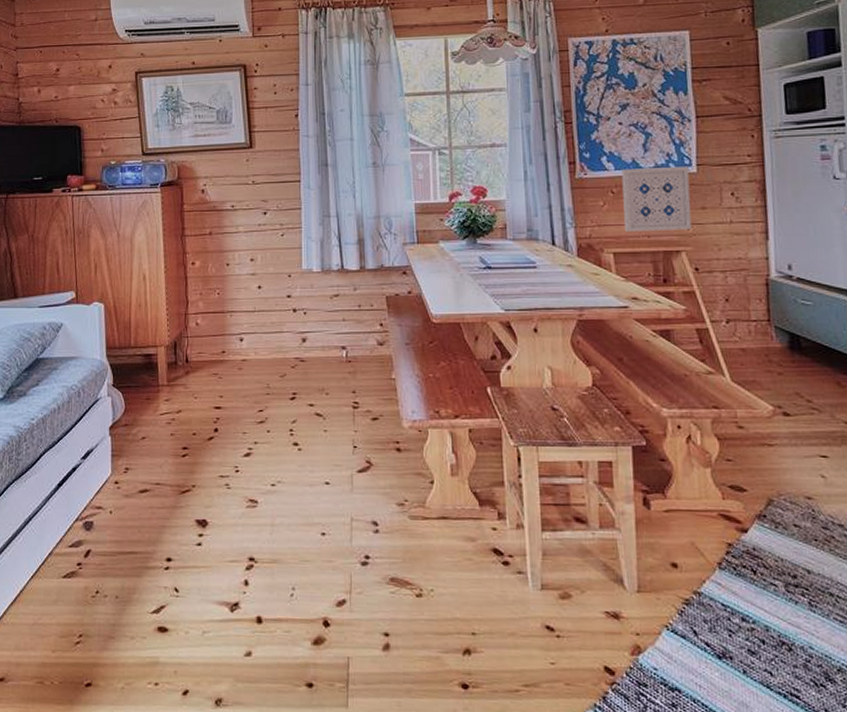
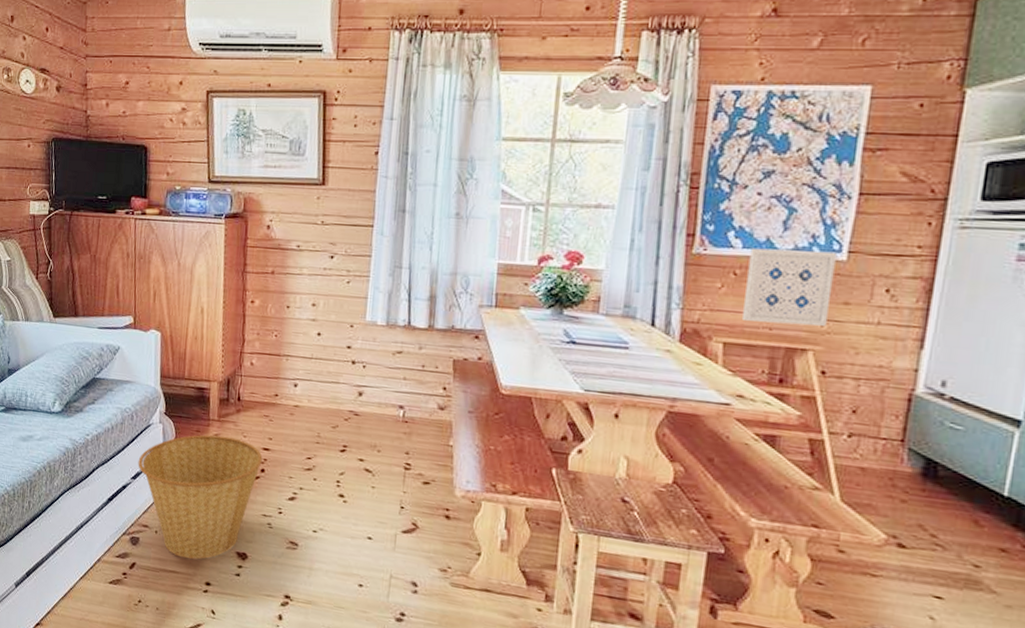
basket: none [87,400,215,536] -> present [138,434,263,560]

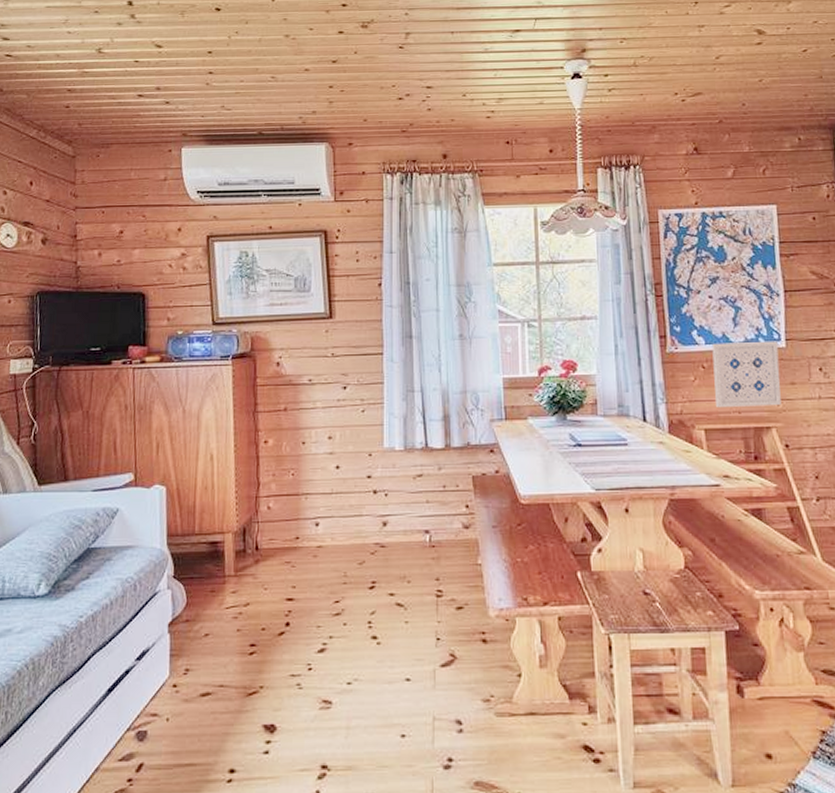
basket: present [138,434,263,560] -> none [143,592,287,745]

